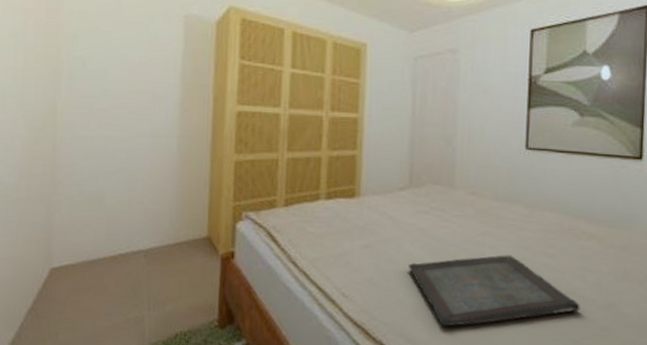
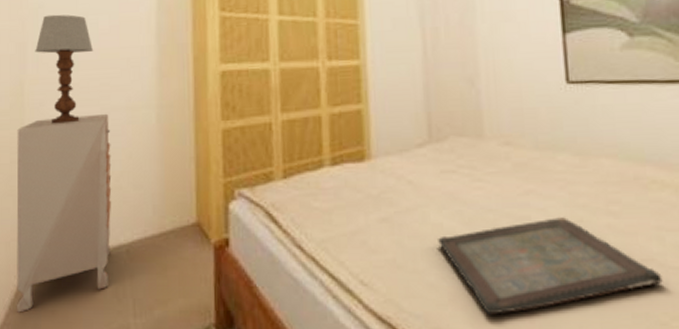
dresser: none [44,138,136,300] -> present [16,113,112,313]
table lamp: none [69,46,124,144] -> present [35,14,94,124]

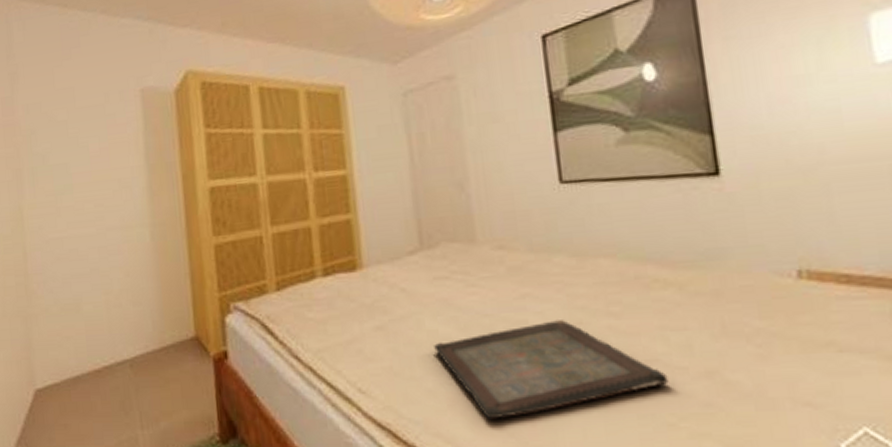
dresser: present [16,113,112,313] -> none [20,234,115,427]
table lamp: present [35,14,94,124] -> none [31,139,86,246]

